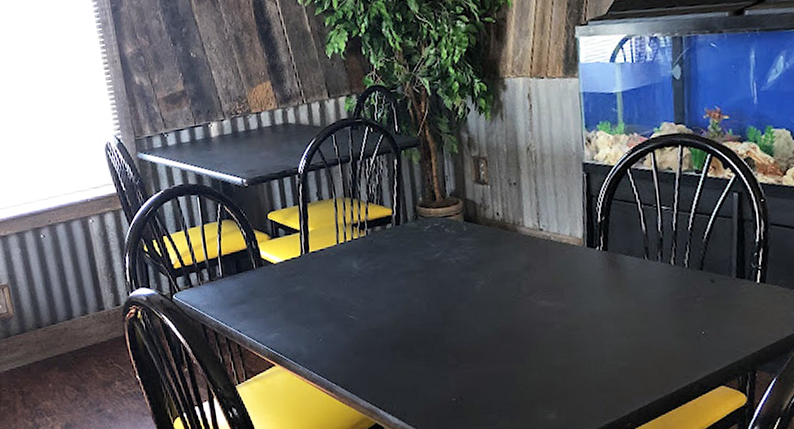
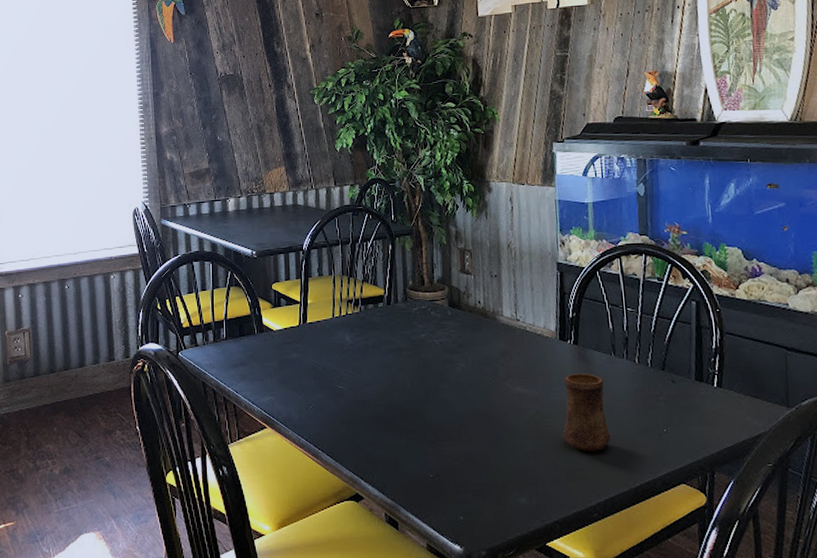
cup: none [592,280,645,361] -> present [562,373,611,451]

